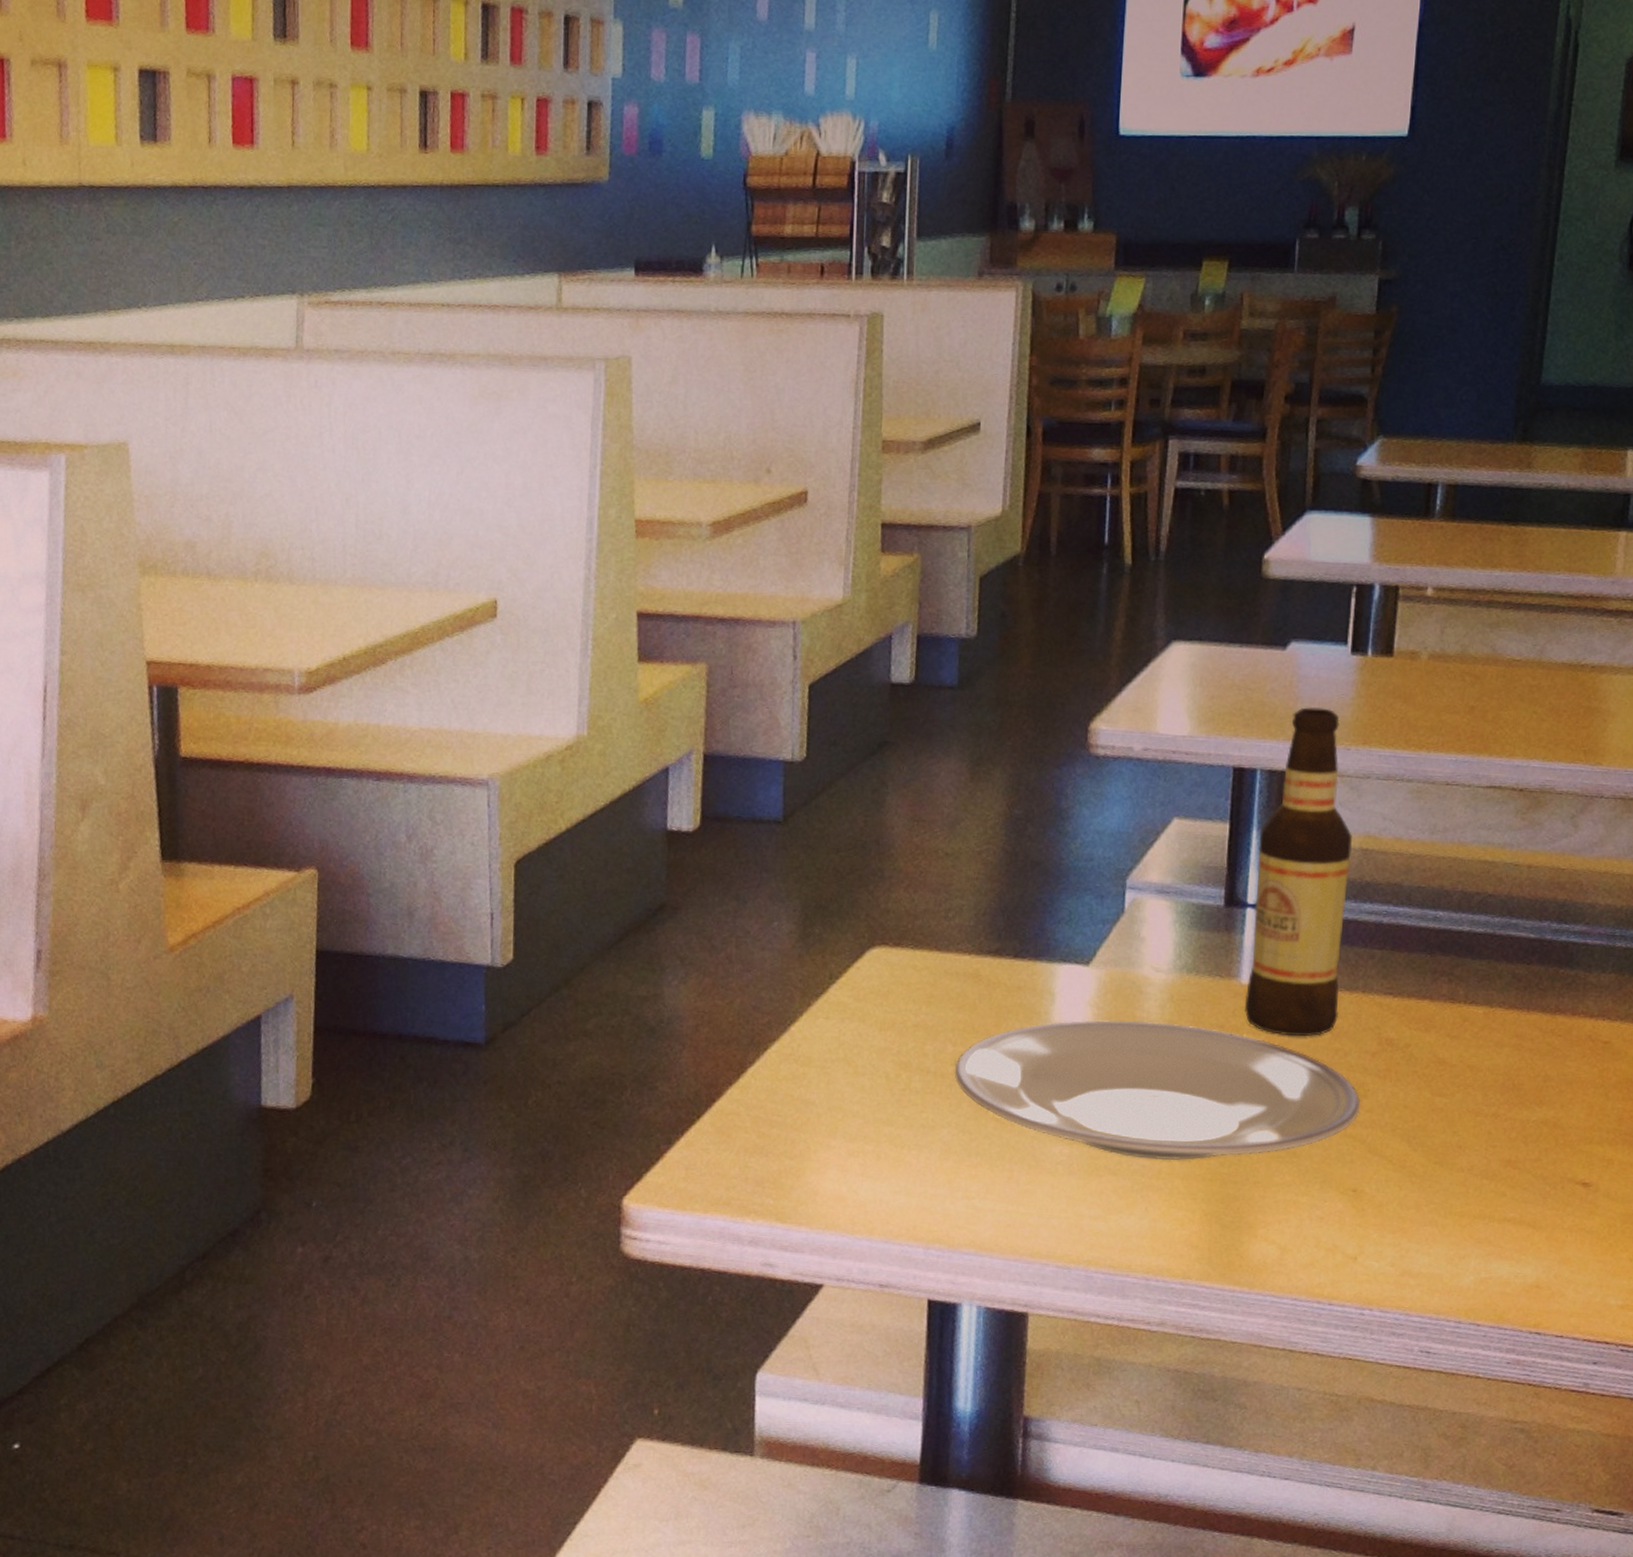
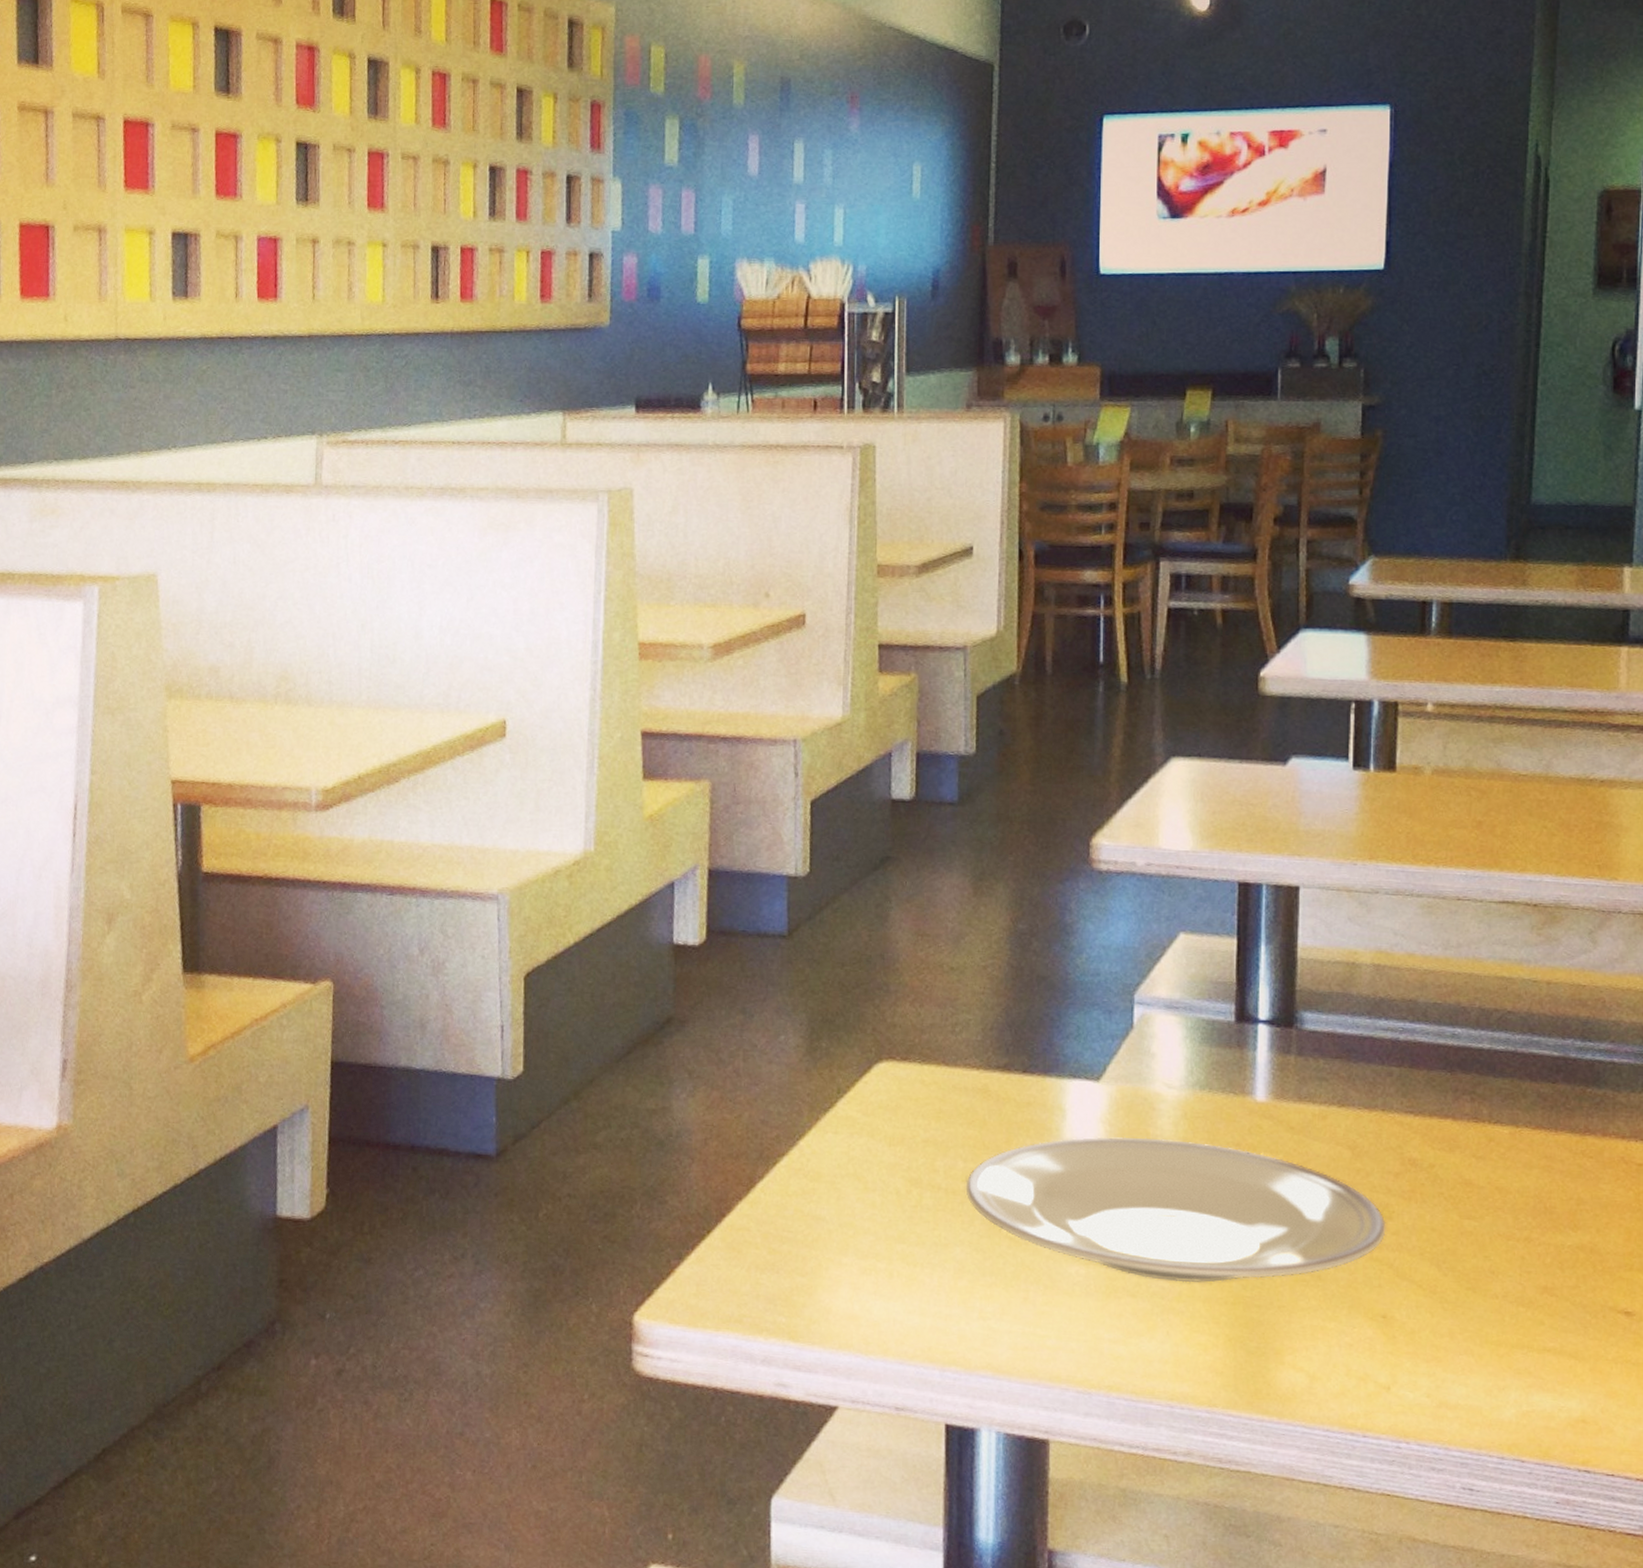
bottle: present [1244,707,1353,1037] -> none [1260,822,1364,1156]

